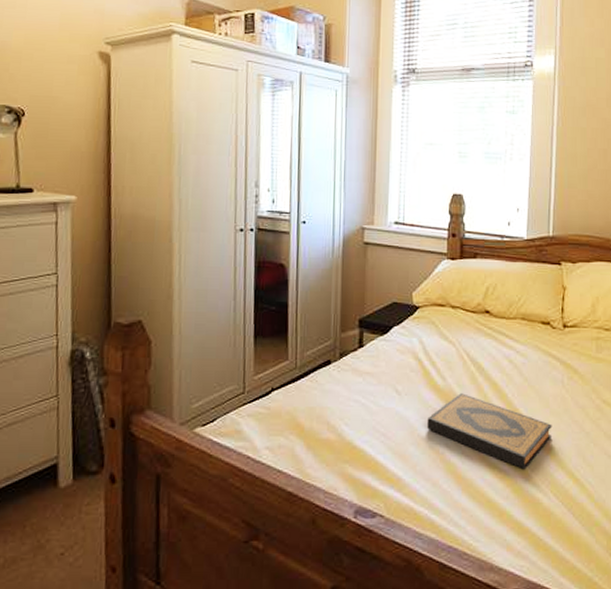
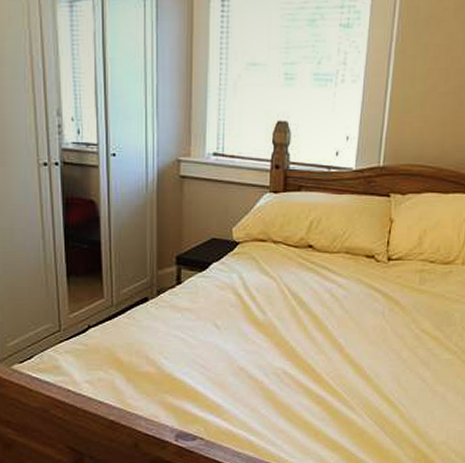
hardback book: present [427,393,552,470] -> none [247,326,371,395]

